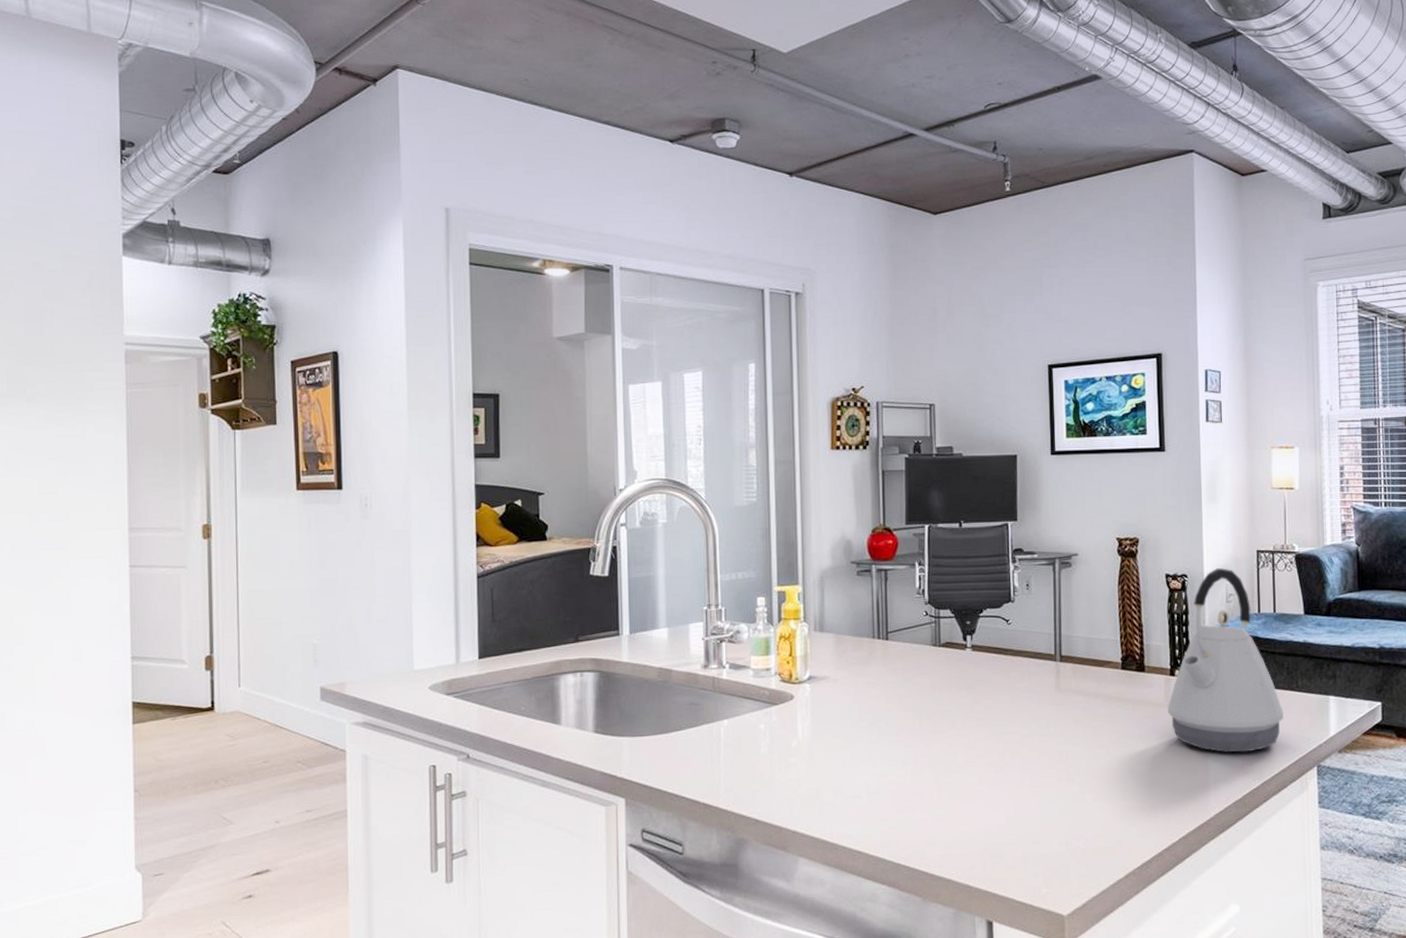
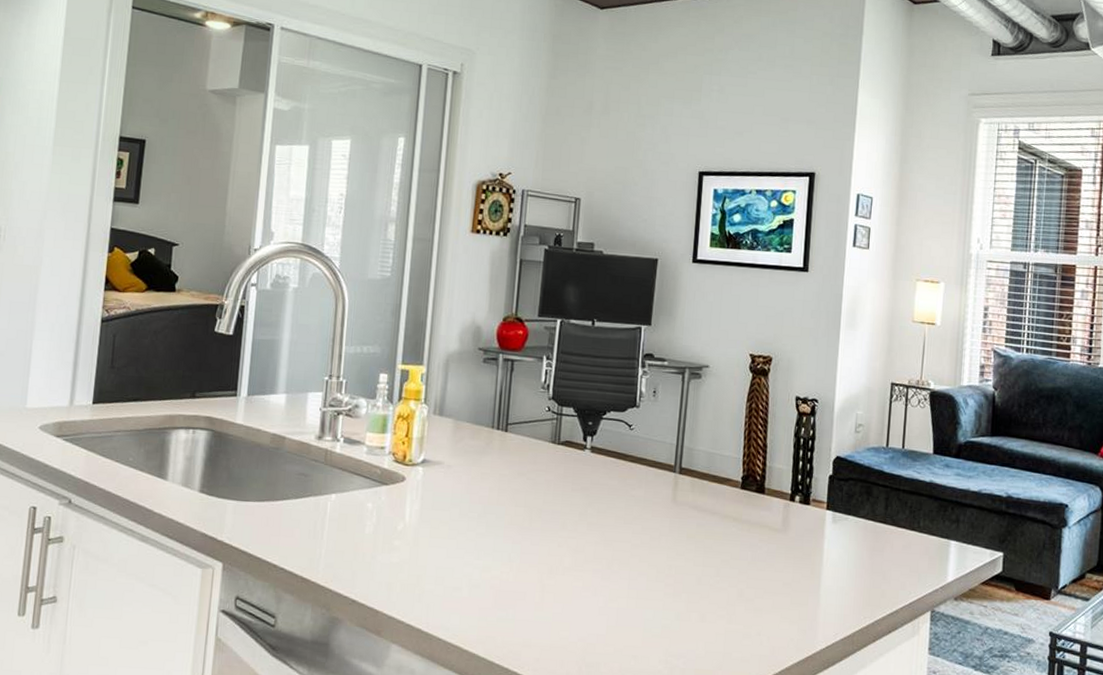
kettle: present [1167,568,1284,753] -> none [782,396,902,589]

